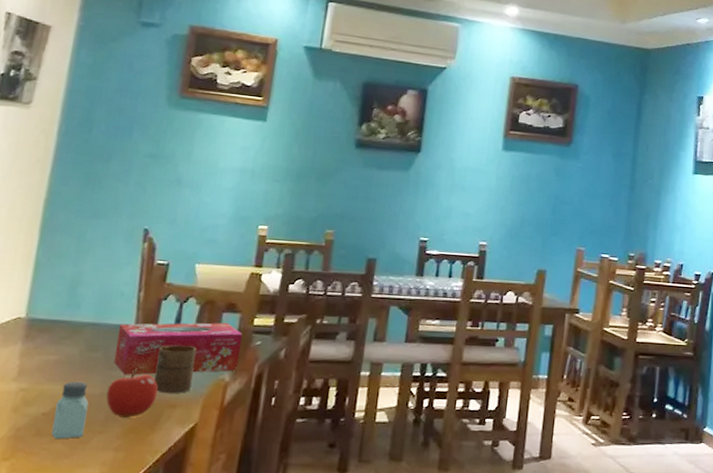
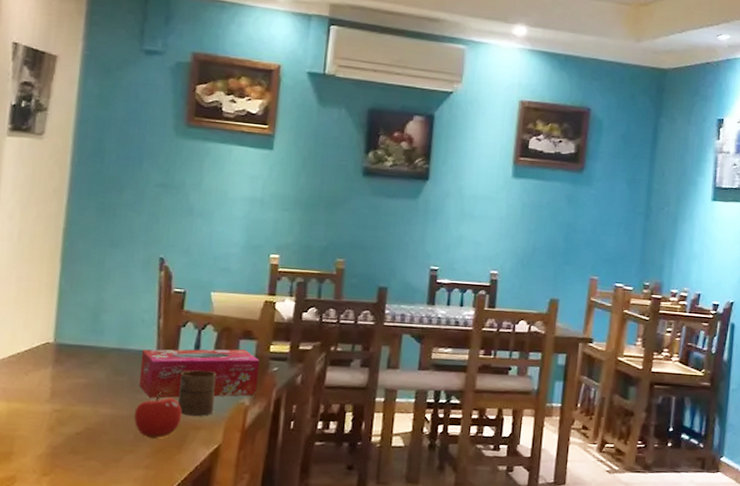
saltshaker: present [51,381,89,440] -> none [86,403,118,457]

